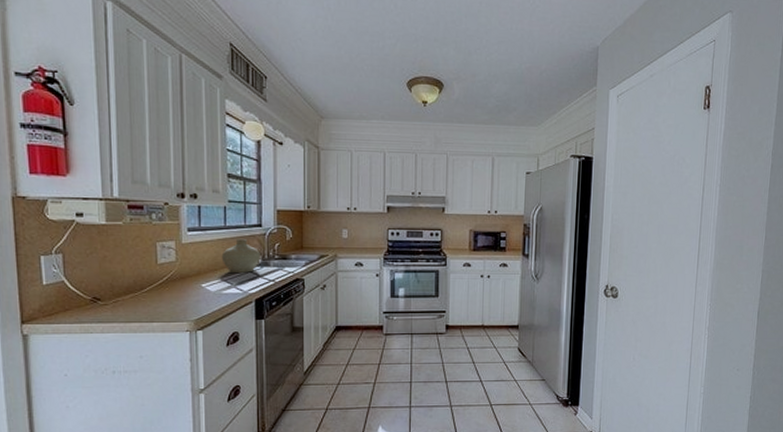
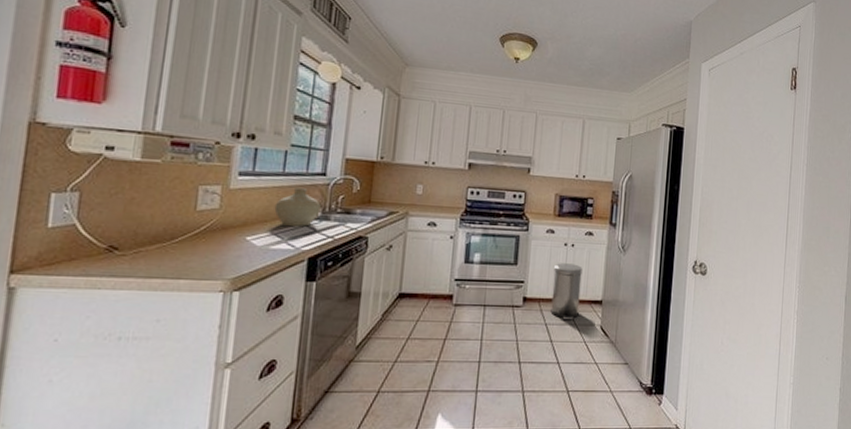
pedal bin: none [471,293,499,343] -> present [550,263,583,319]

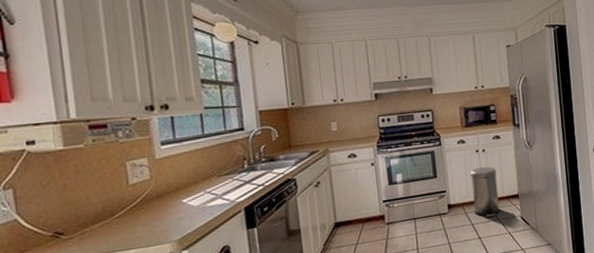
ceramic jug: present [274,188,321,227] -> none [202,145,246,183]

